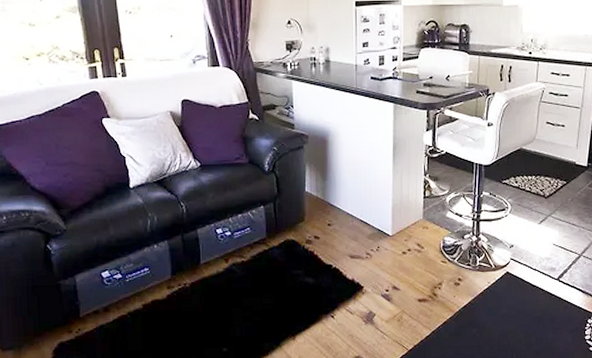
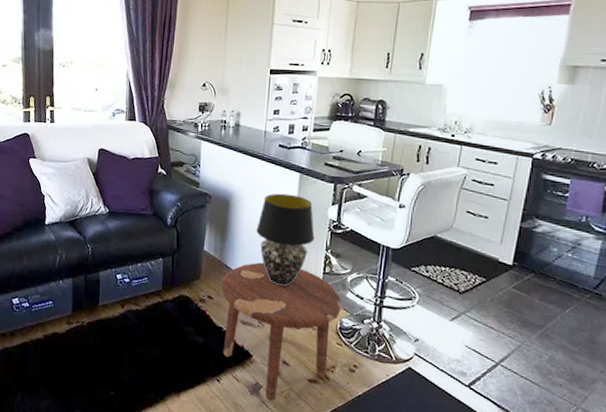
side table: none [326,196,443,327] -> present [221,262,342,402]
table lamp: none [356,125,413,215] -> present [256,193,315,286]

